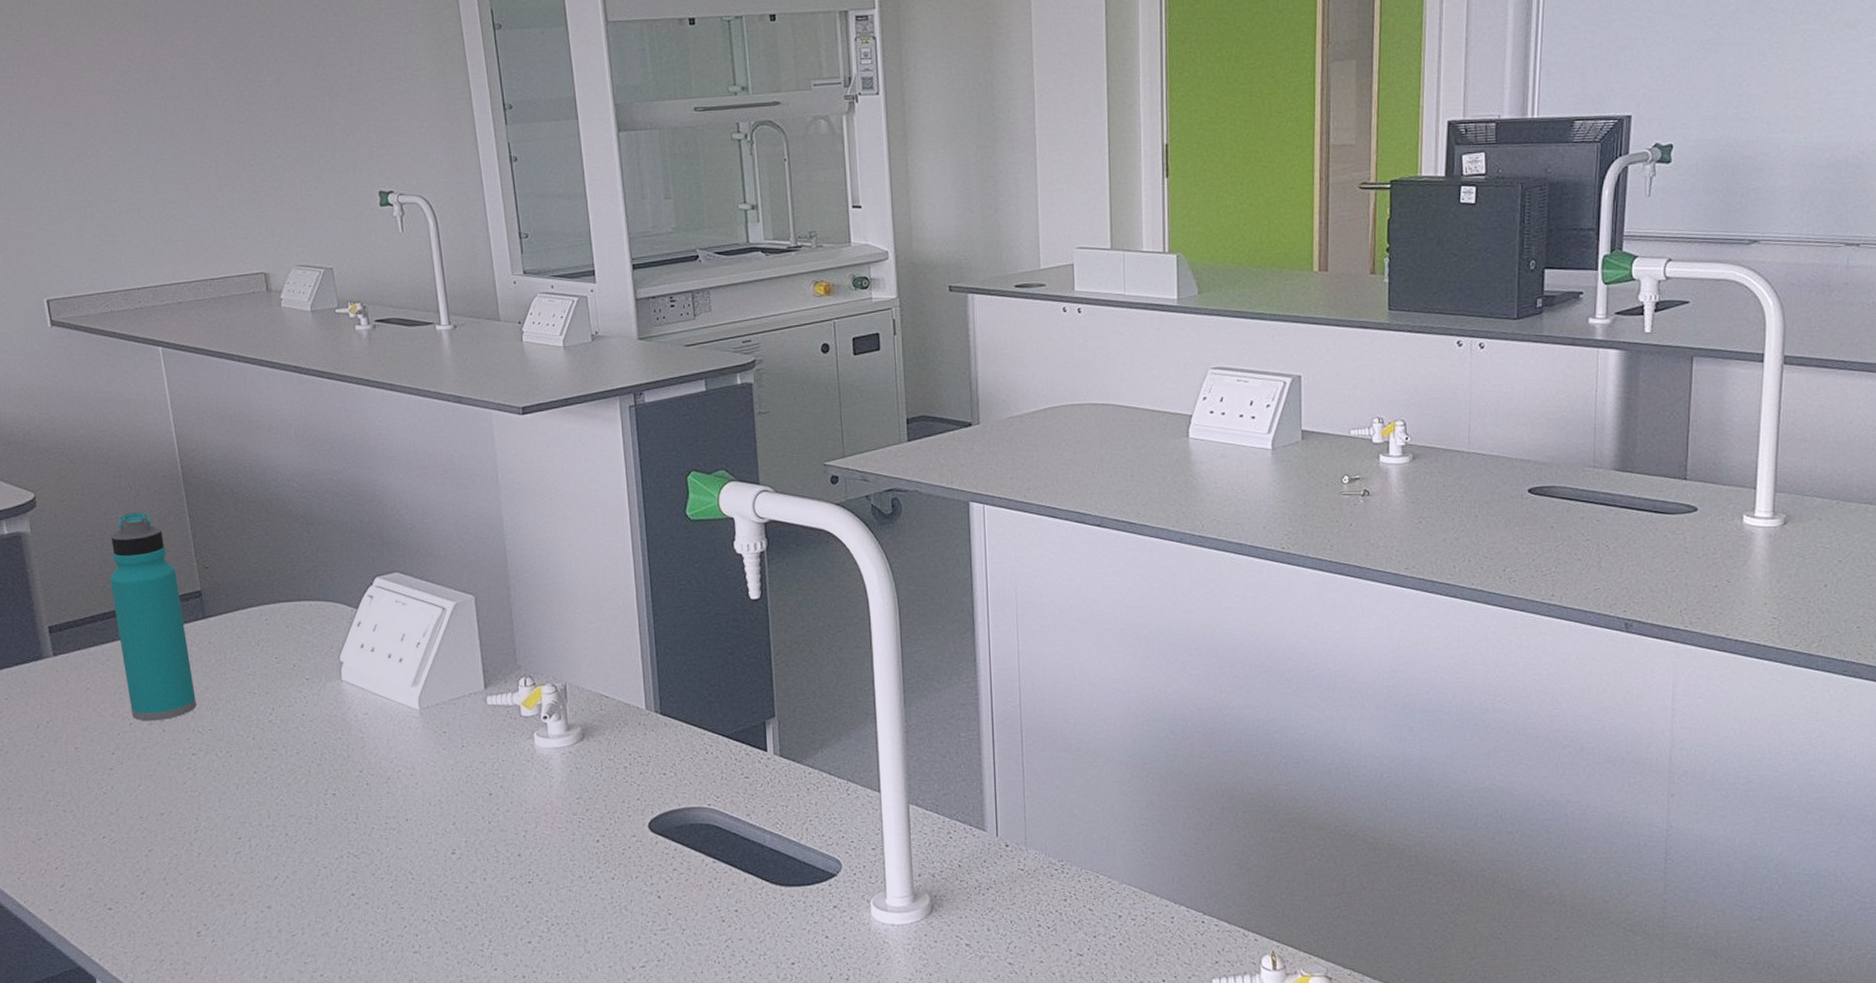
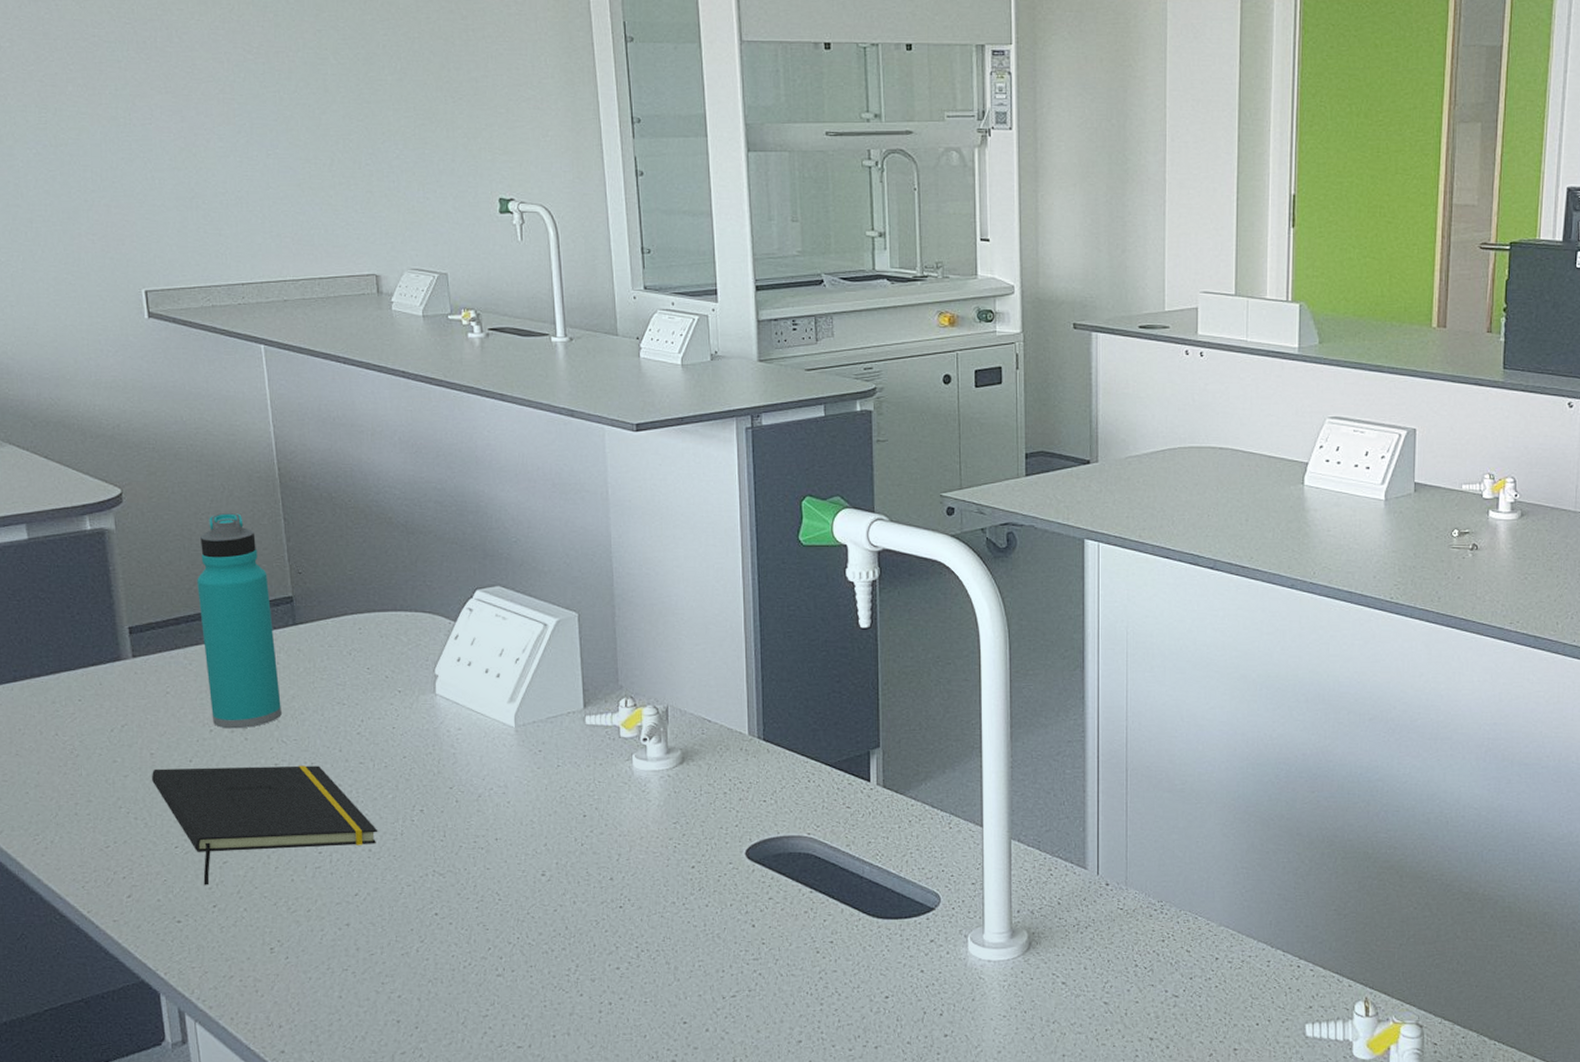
notepad: none [77,754,294,873] -> present [152,765,378,885]

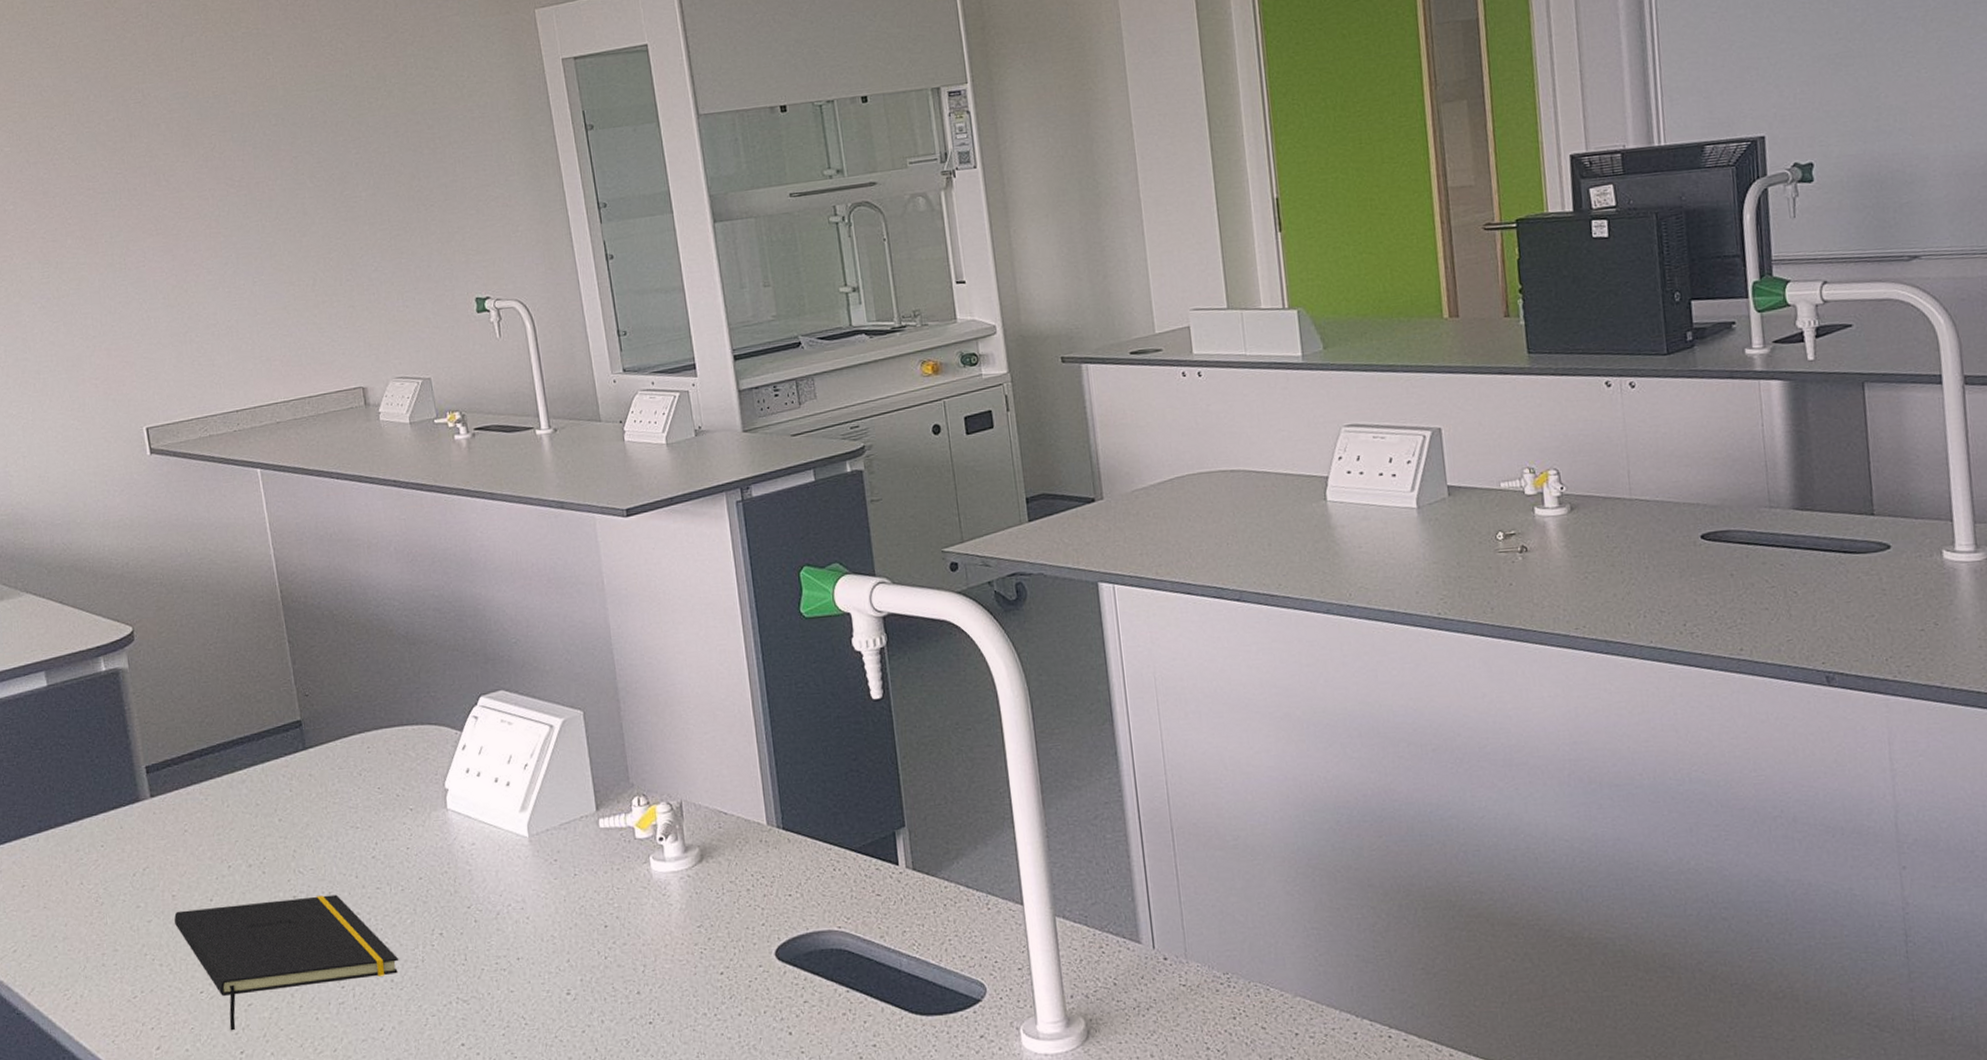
water bottle: present [197,512,282,729] -> none [208,640,297,864]

